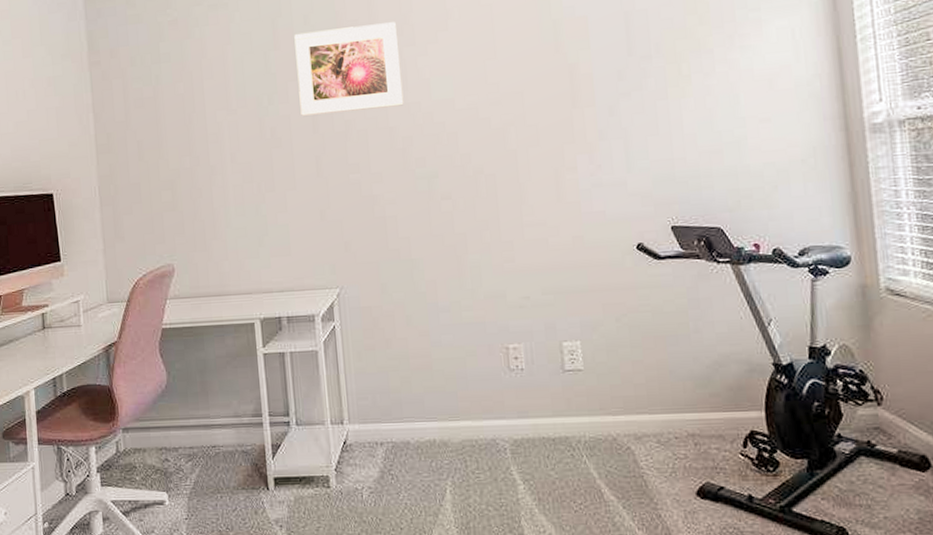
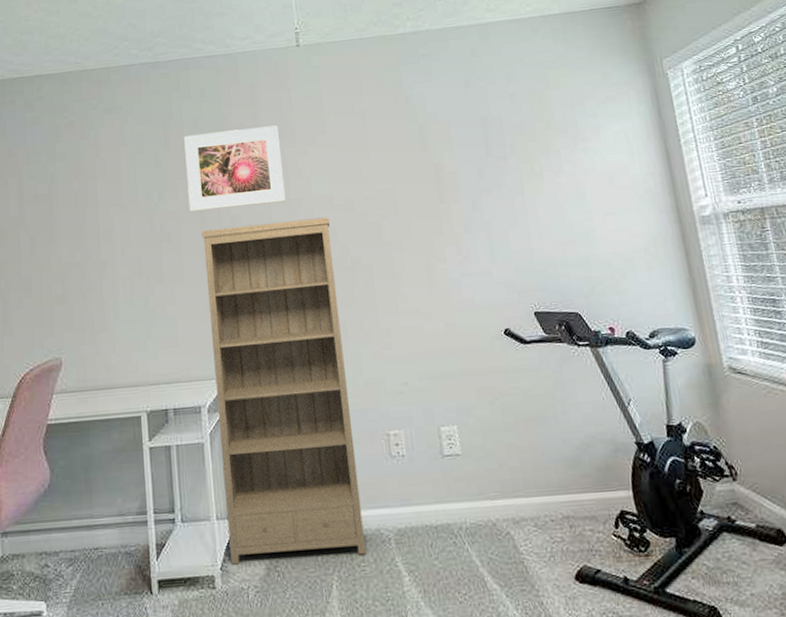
bookshelf: none [313,122,481,467] -> present [201,217,366,565]

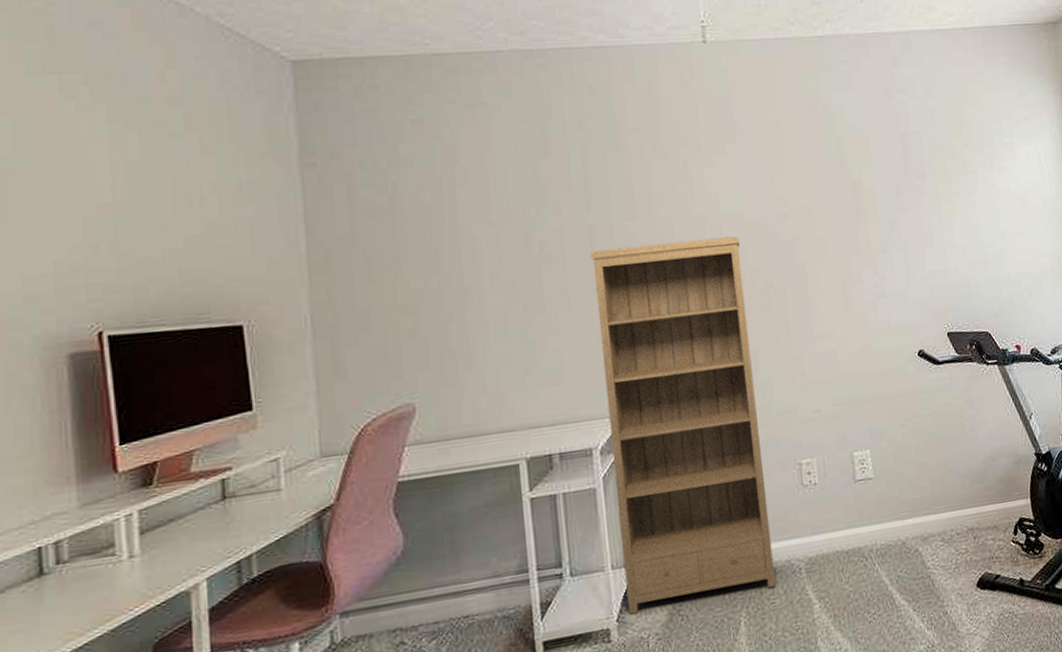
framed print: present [184,125,286,213] -> none [568,132,691,230]

